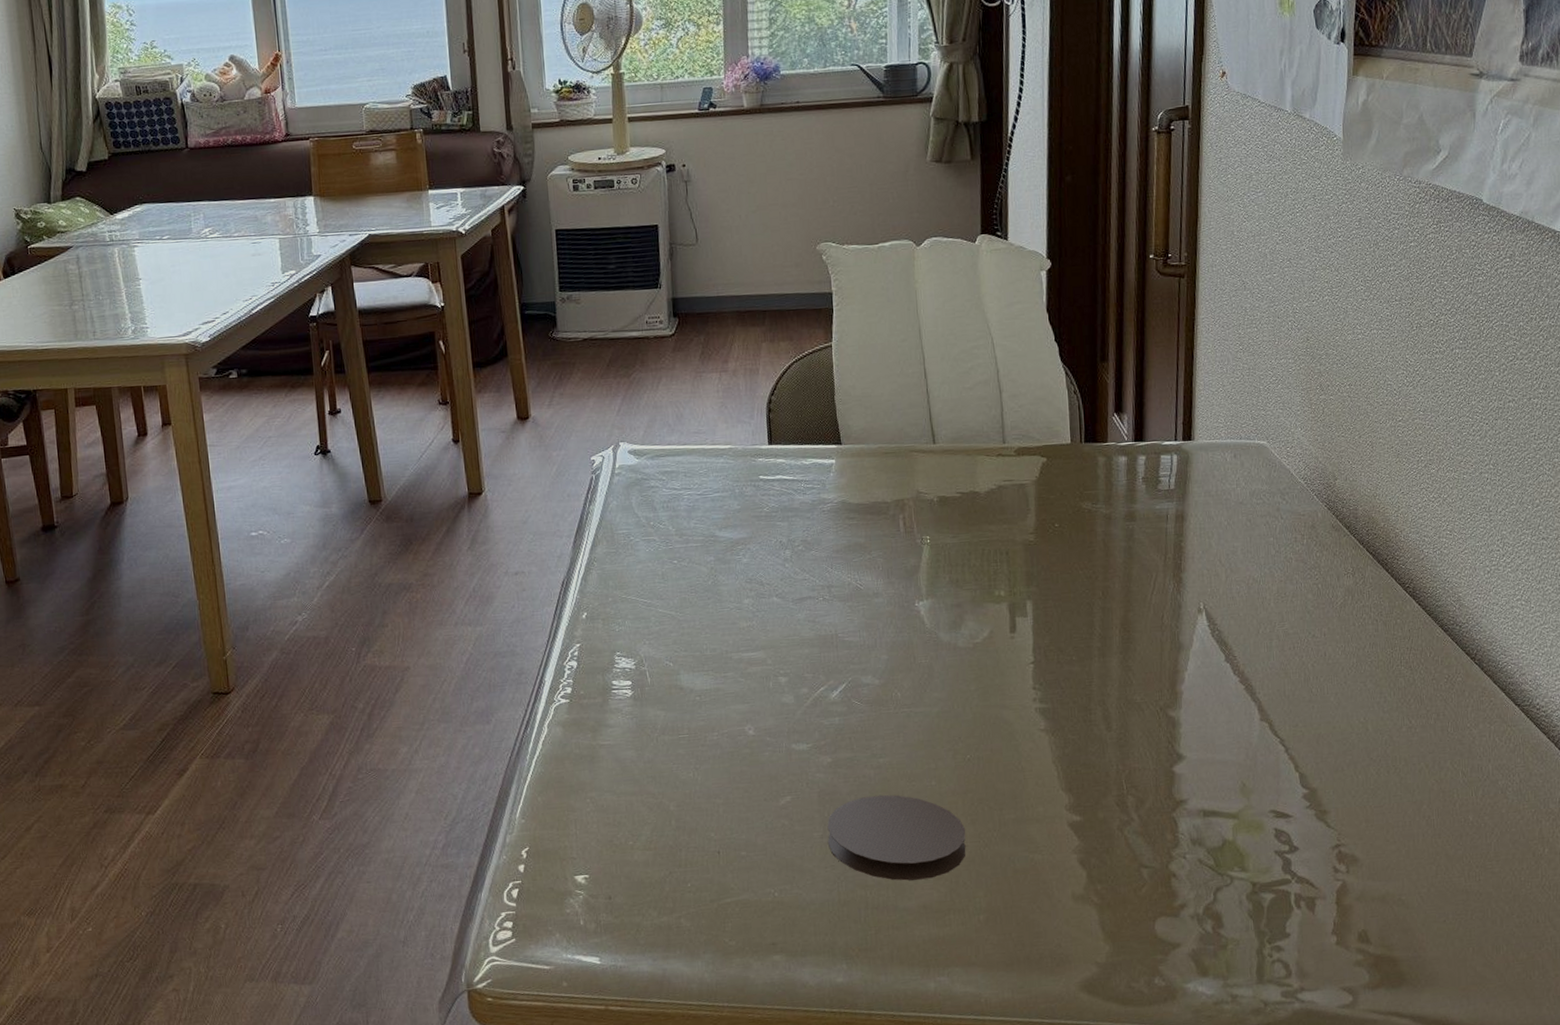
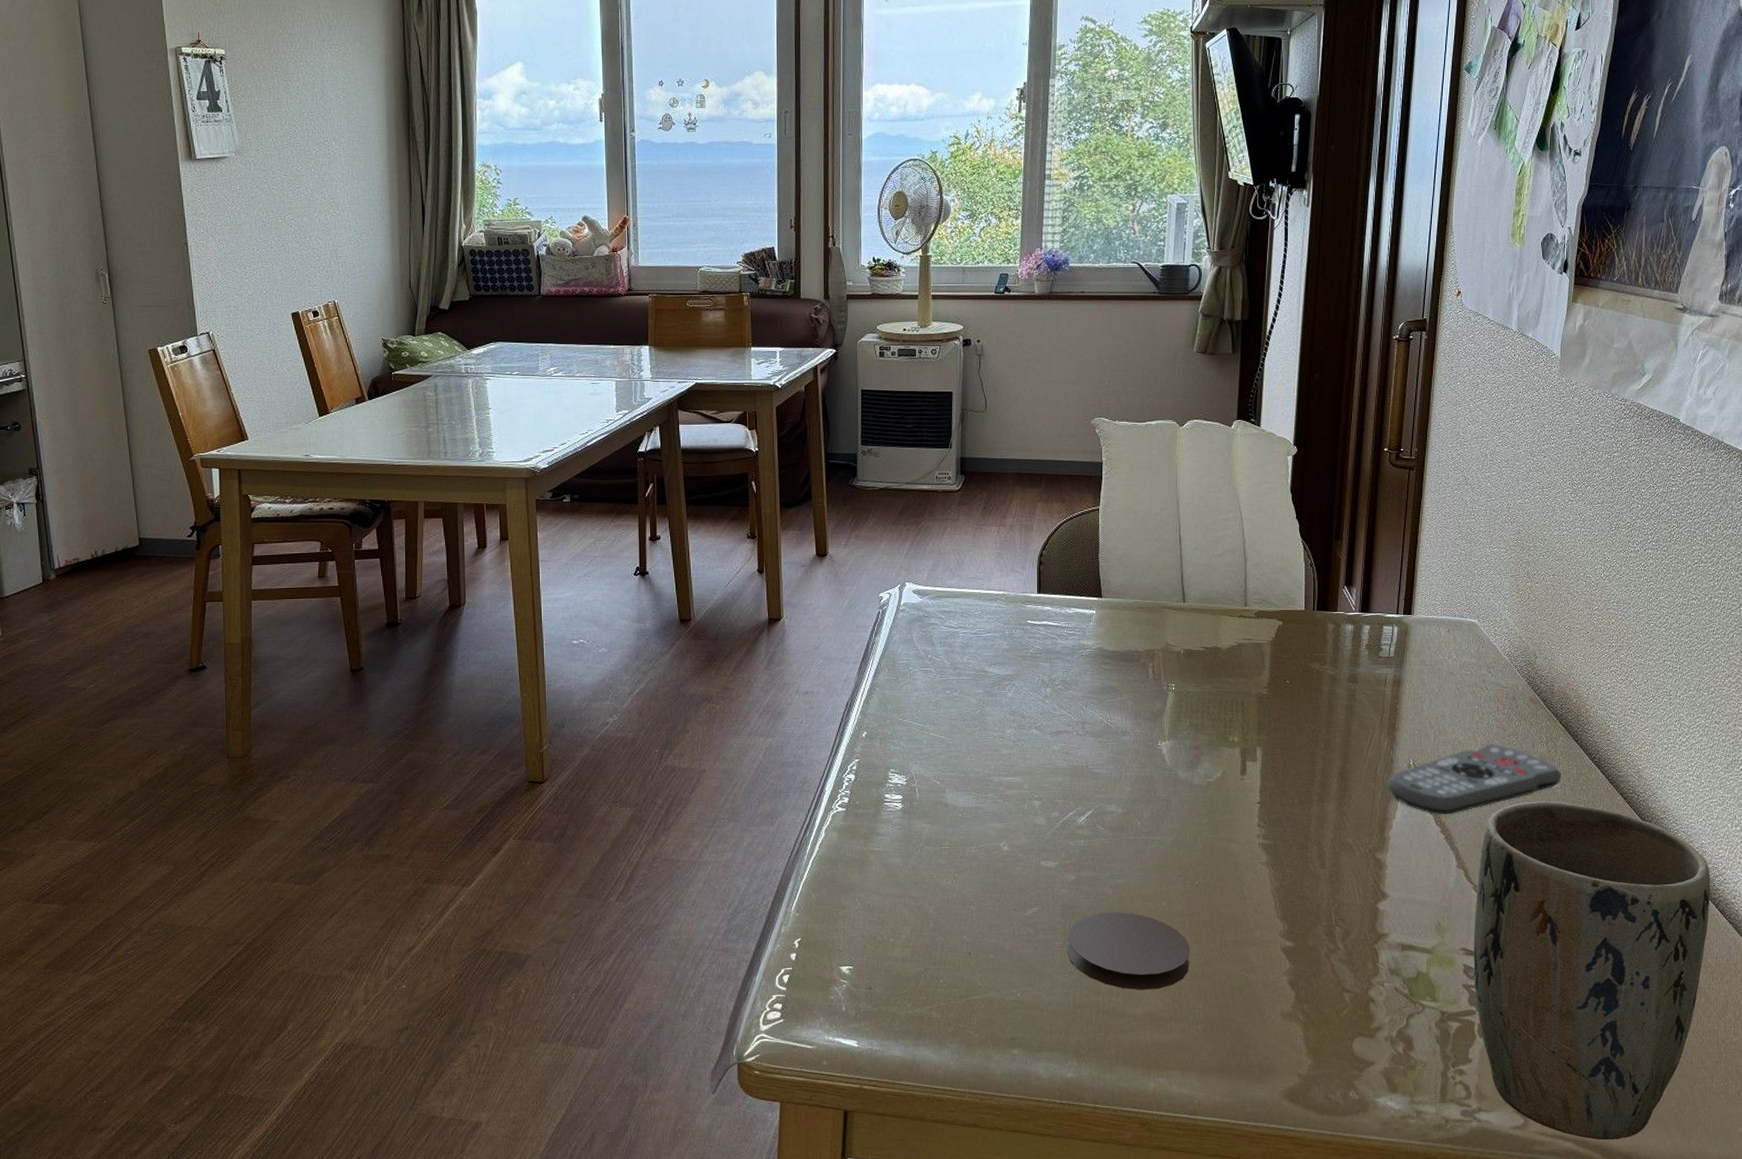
remote control: none [1175,579,1373,663] -> present [1387,744,1562,815]
plant pot: none [1283,639,1549,1014] -> present [1473,802,1711,1140]

